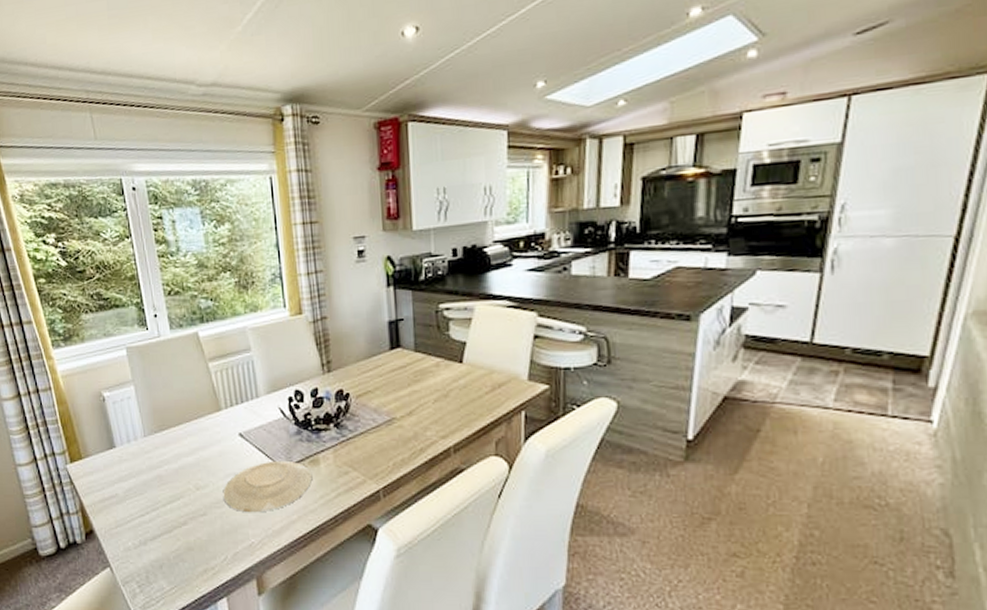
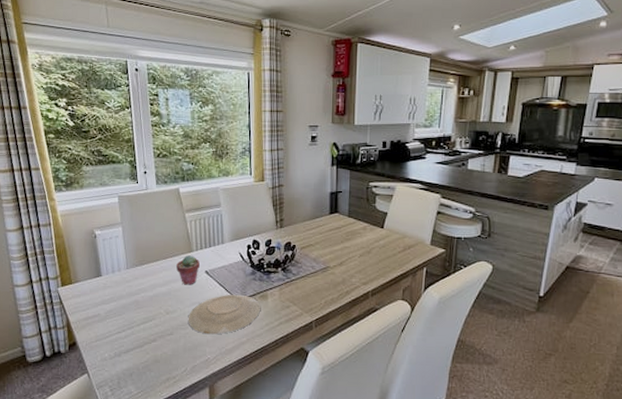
potted succulent: none [203,414,232,453] -> present [176,255,200,285]

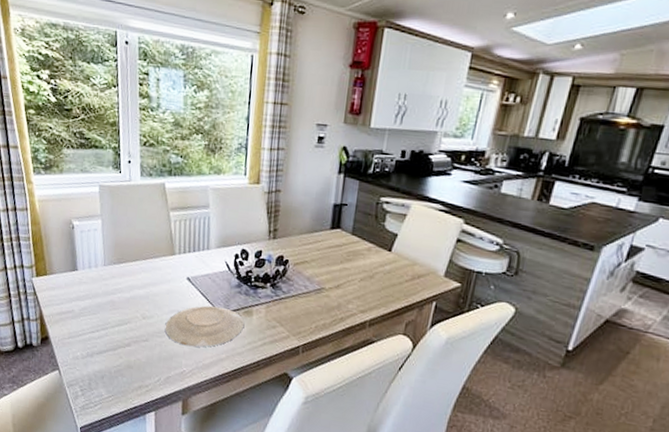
potted succulent: present [176,255,200,285] -> none [156,258,182,291]

